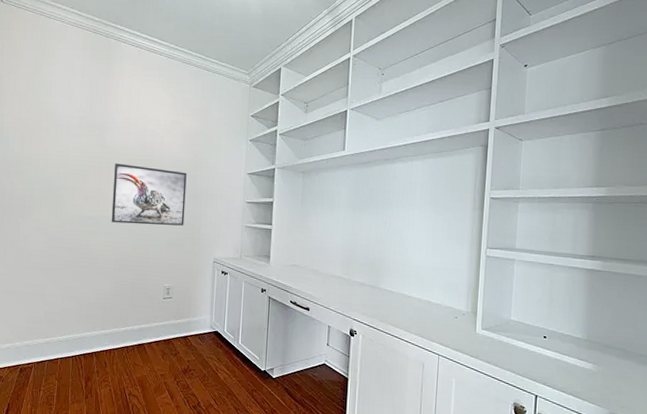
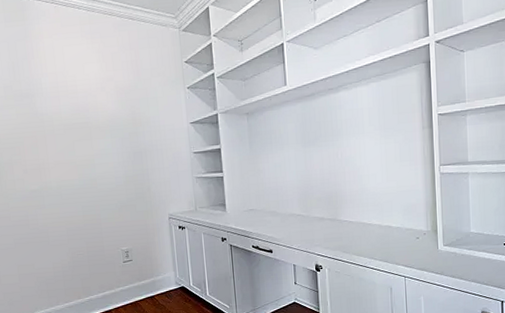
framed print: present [111,163,187,226] -> none [49,130,133,193]

